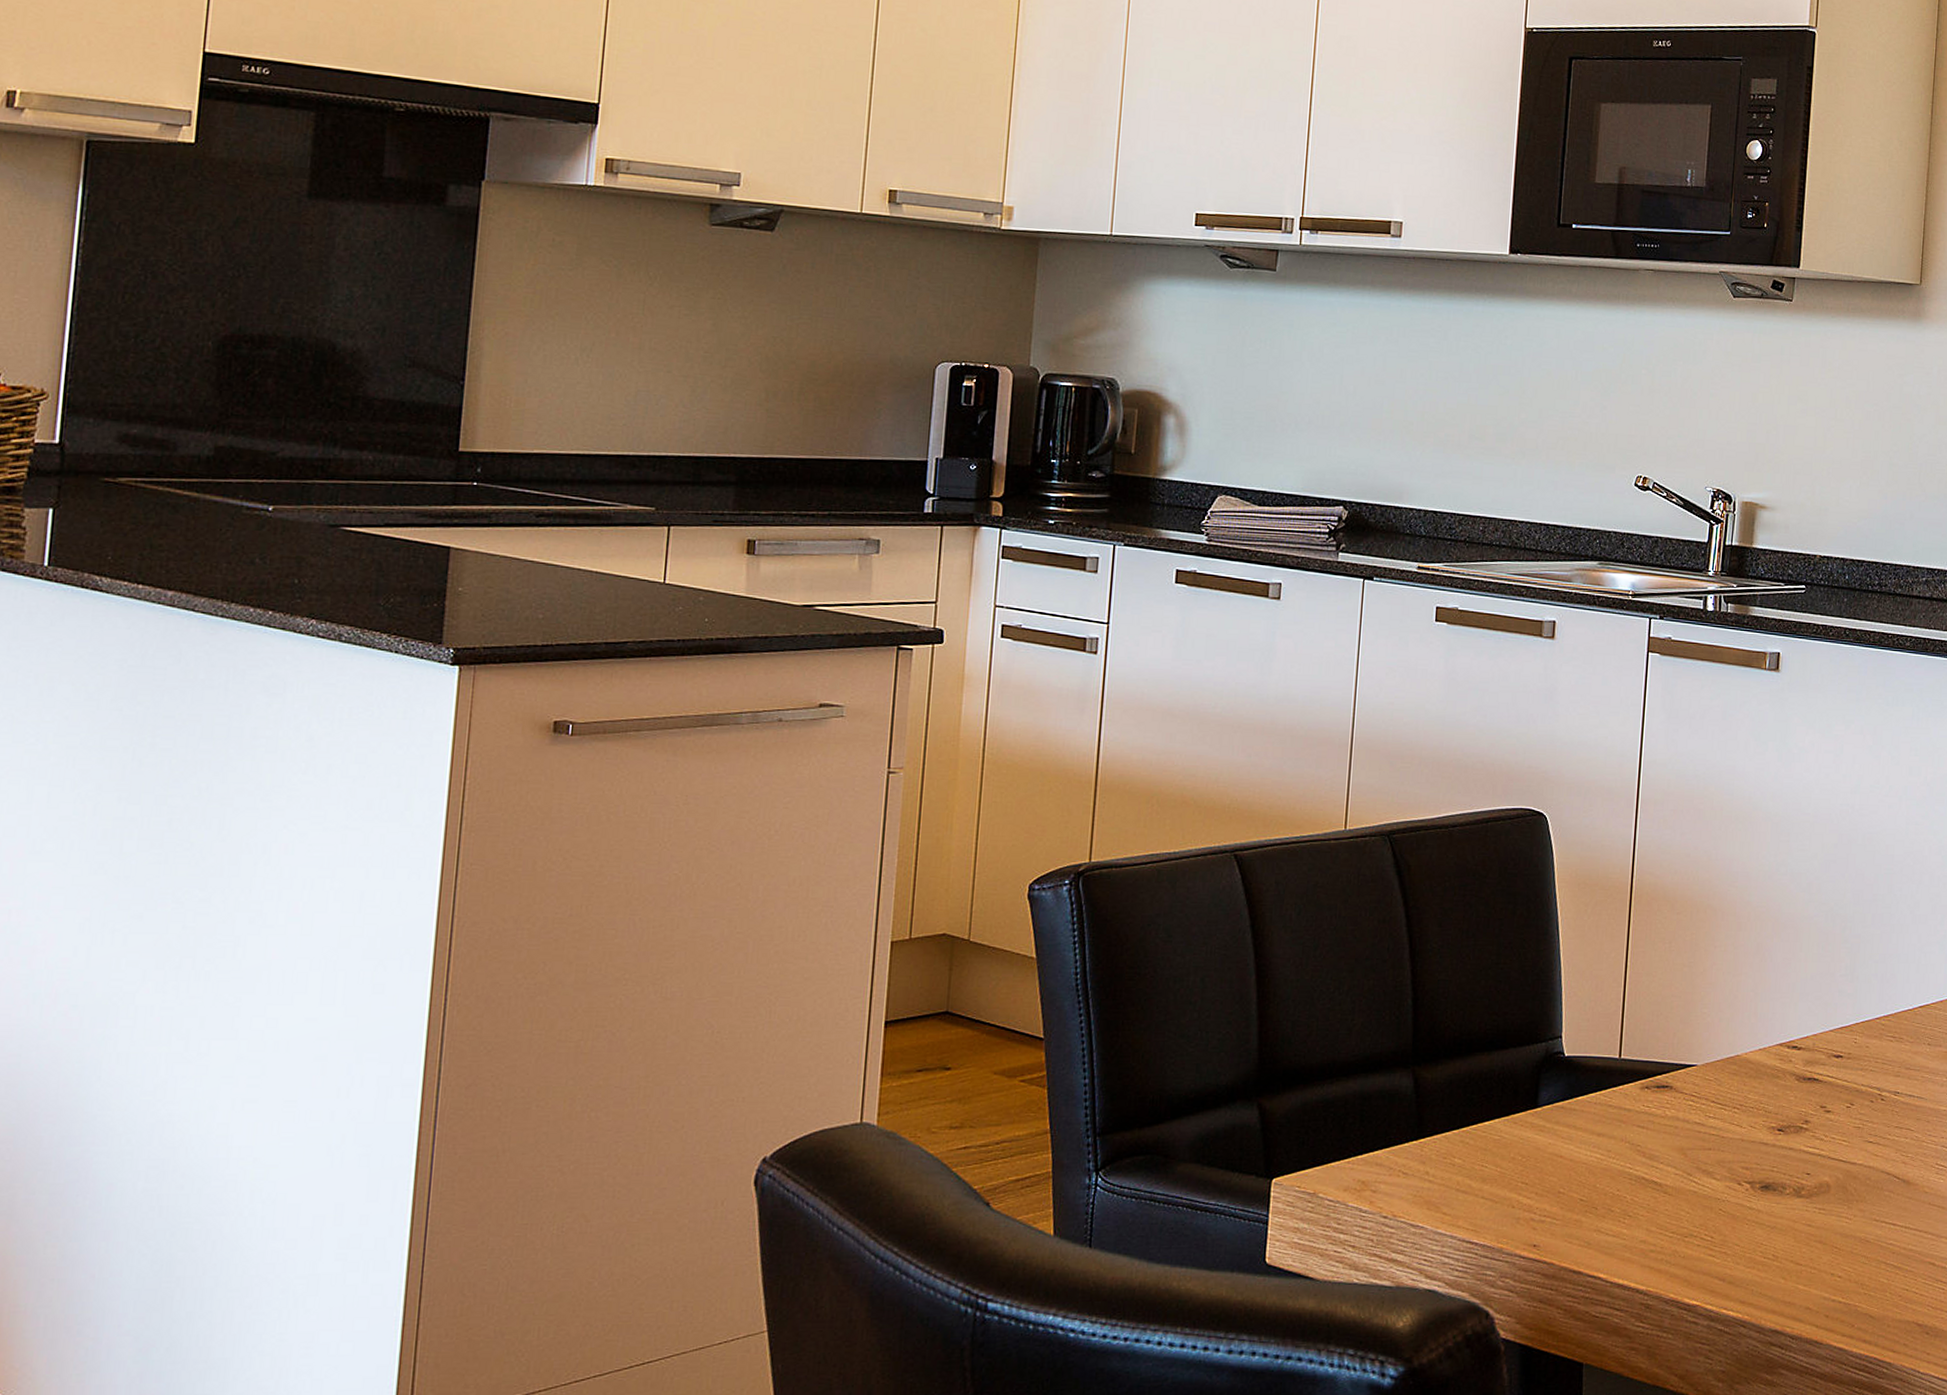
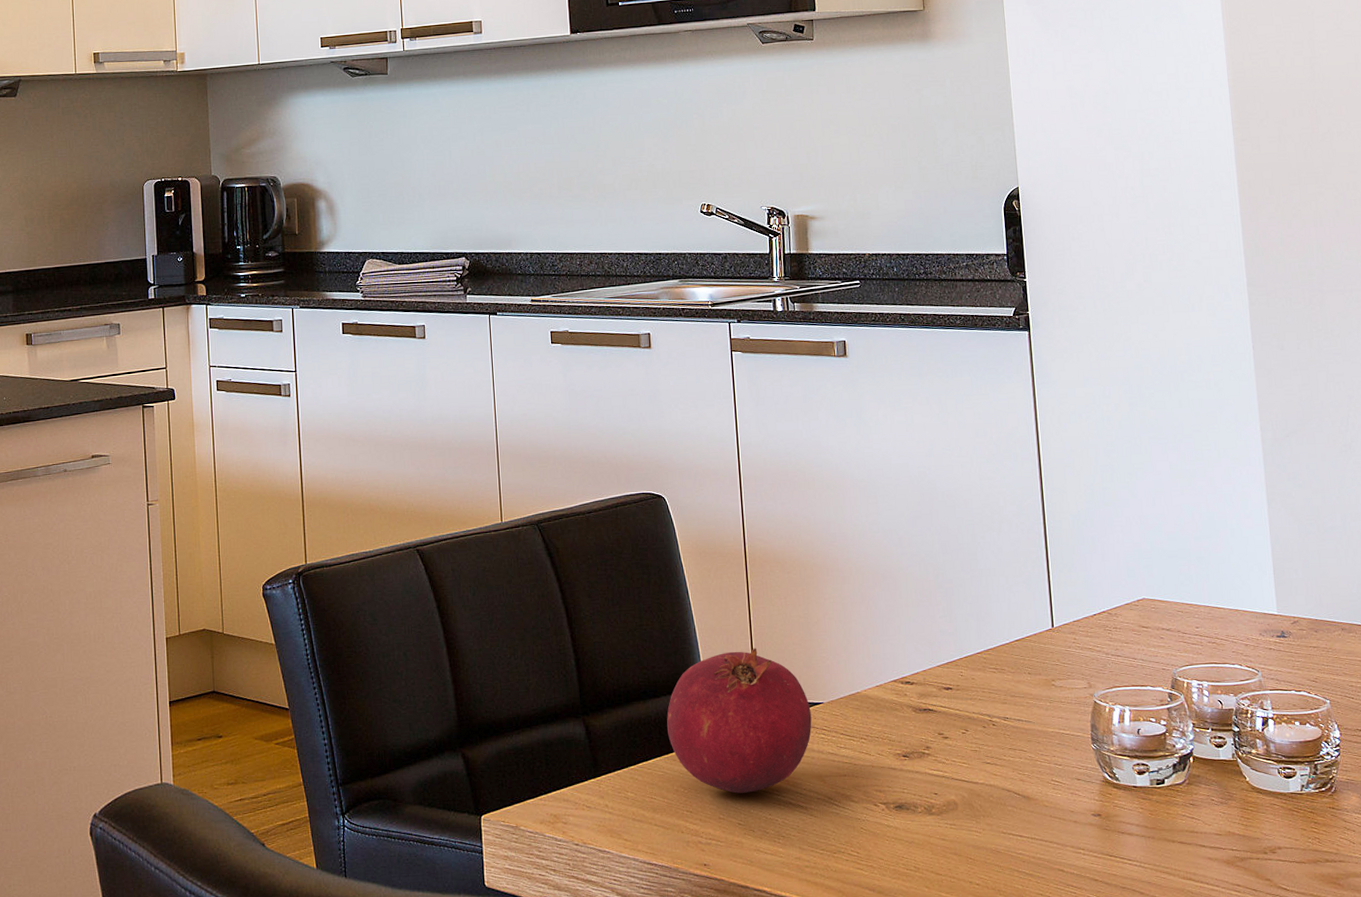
fruit: none [1512,998,1682,1165] -> present [667,648,812,794]

